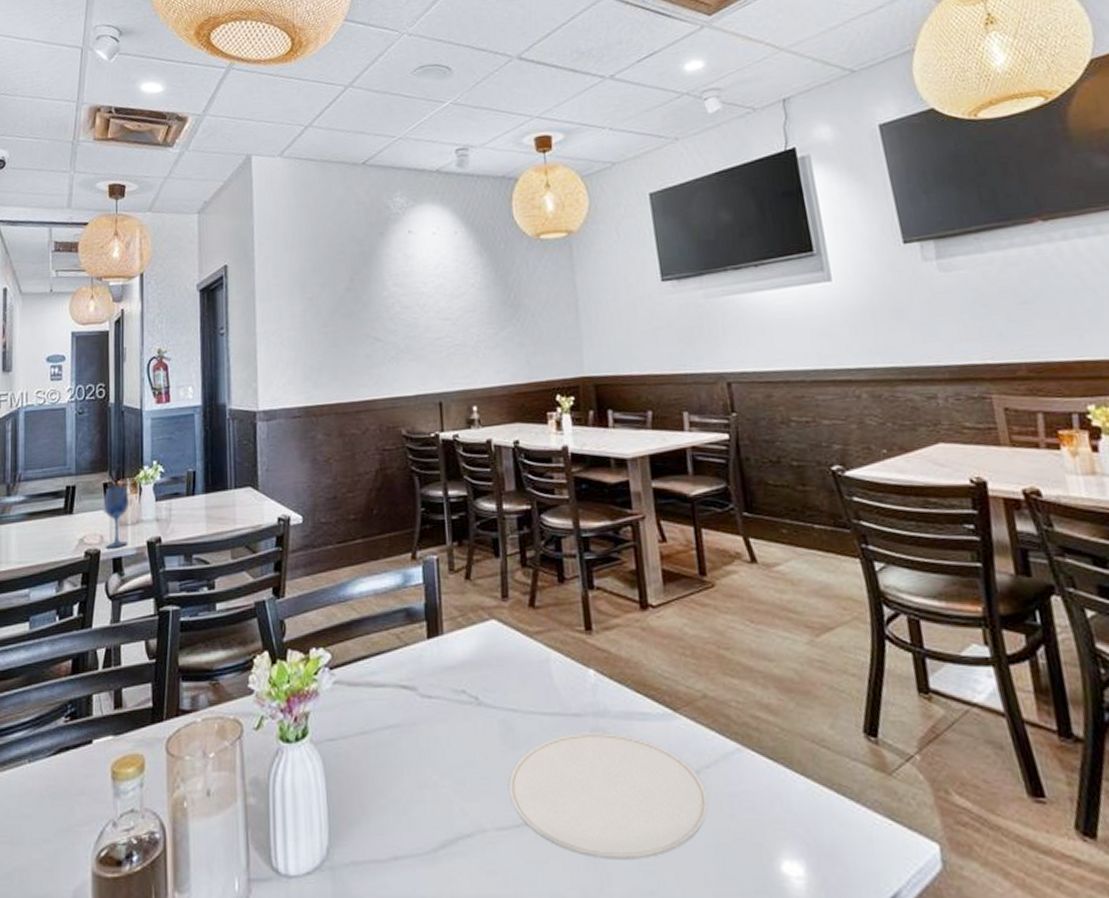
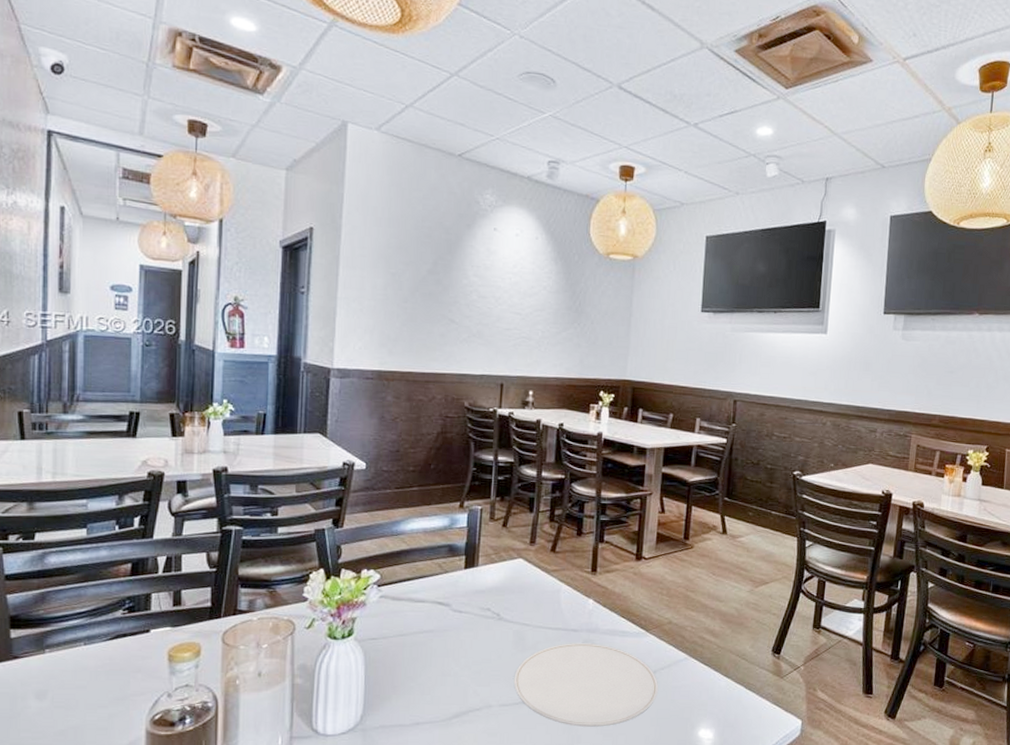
wineglass: present [104,484,129,550] -> none [169,416,197,473]

